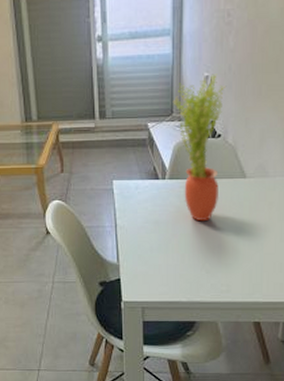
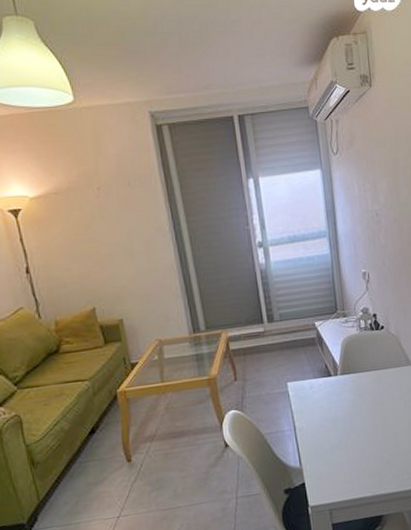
potted plant: present [172,74,227,222] -> none [335,269,389,413]

